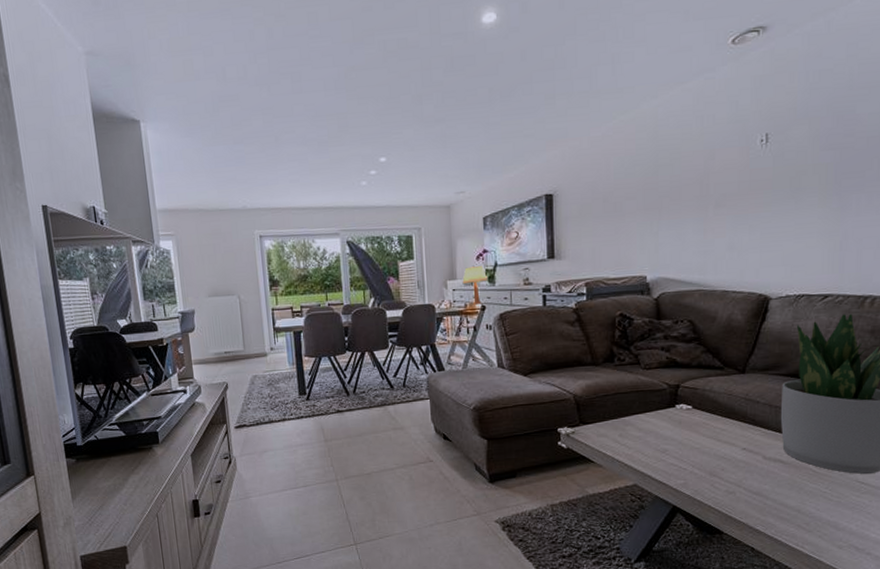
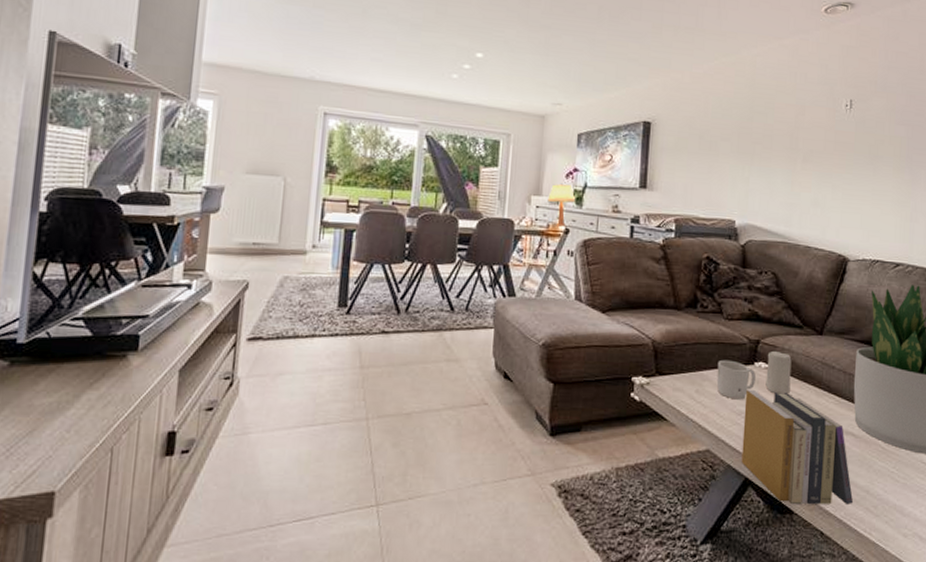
mug: none [639,405,679,440] -> present [716,359,757,400]
books: none [668,429,784,525] -> present [741,389,854,505]
candle: none [688,392,715,431] -> present [765,350,792,394]

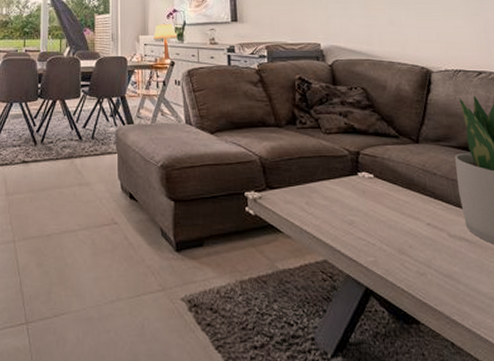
mug: present [716,359,757,400] -> none [323,171,362,210]
books: present [741,389,854,505] -> none [353,199,480,314]
candle: present [765,350,792,394] -> none [369,160,398,203]

